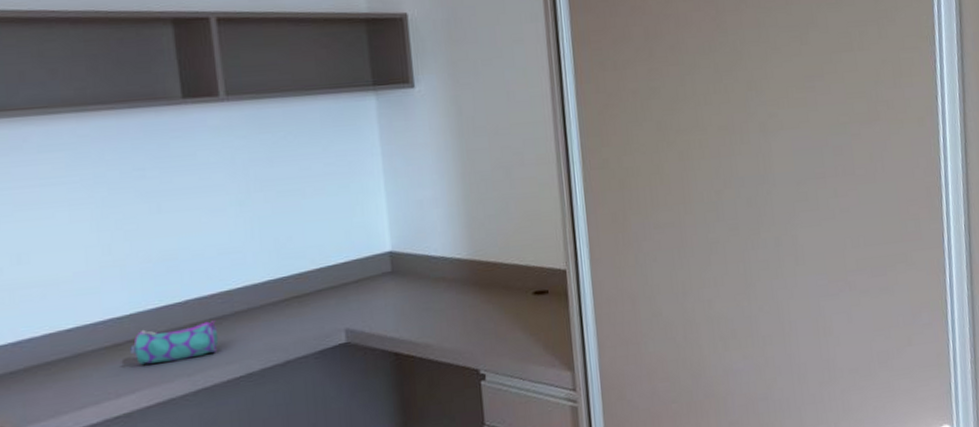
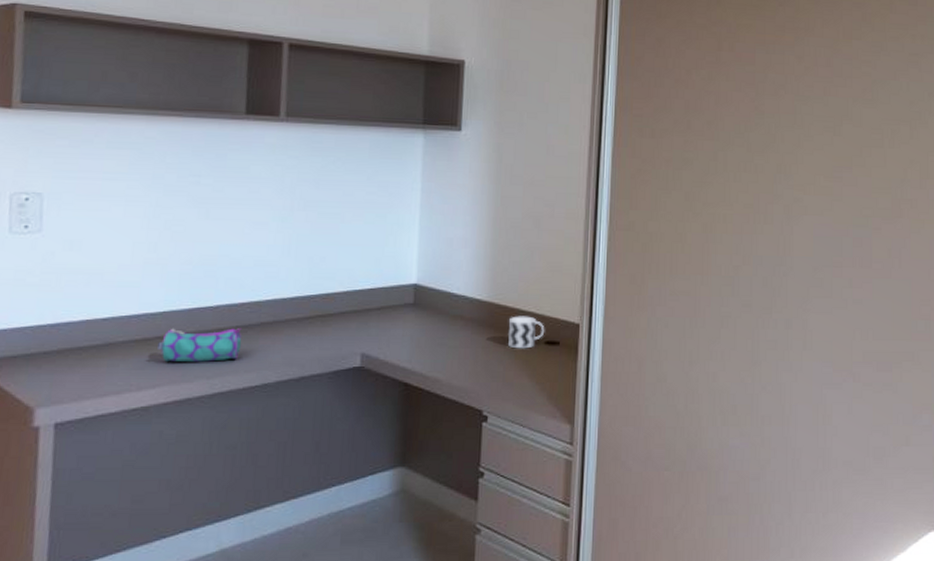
cup: none [492,268,532,303] -> present [507,316,545,349]

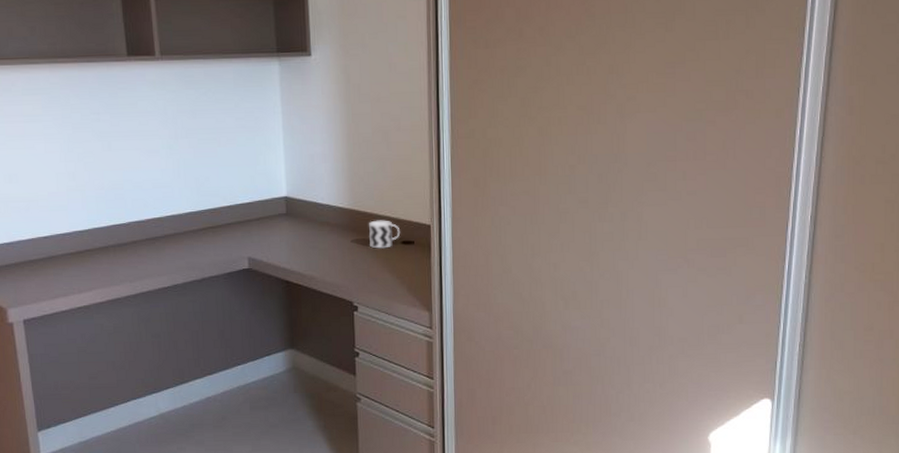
pencil case: present [158,328,242,362] -> none [88,240,153,269]

